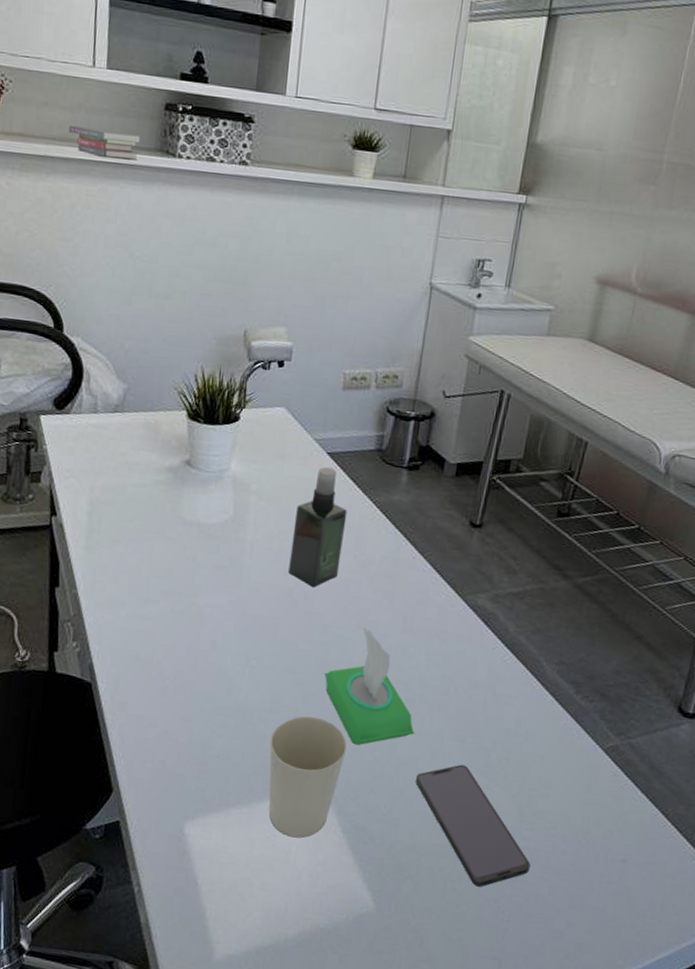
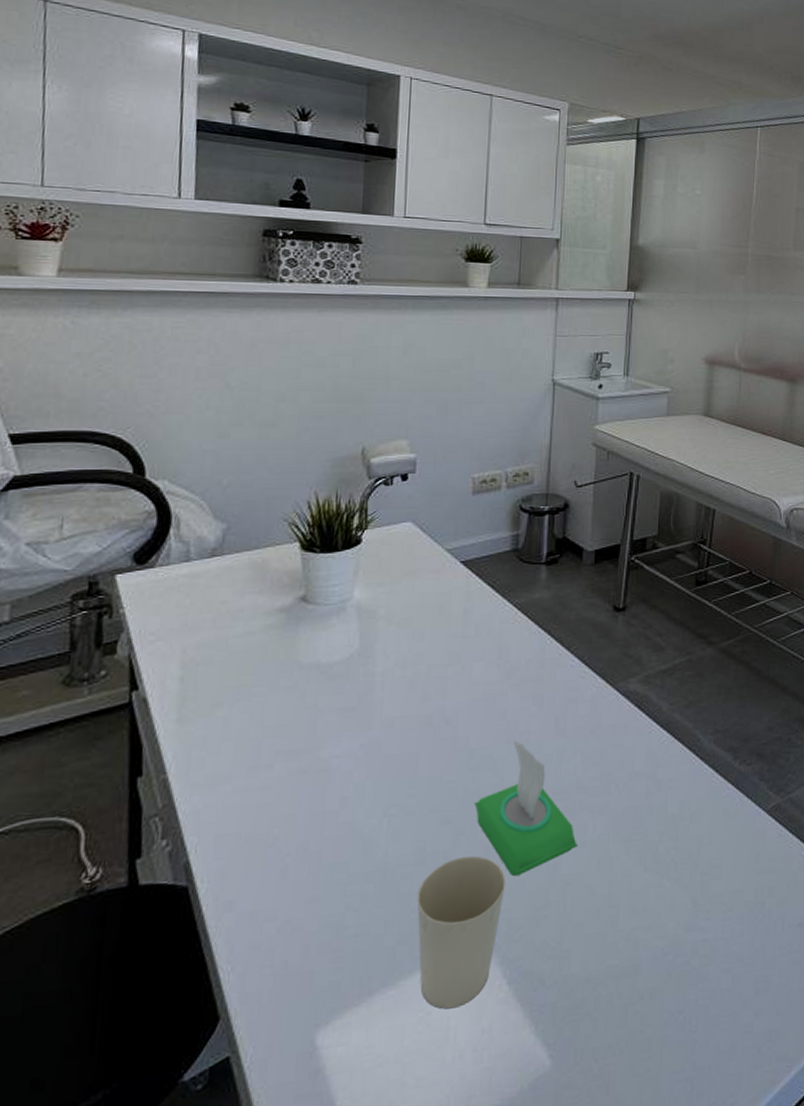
books: present [68,125,140,161] -> none [149,257,235,288]
spray bottle: present [288,467,348,587] -> none [426,577,487,709]
smartphone: present [415,764,531,887] -> none [583,866,711,1002]

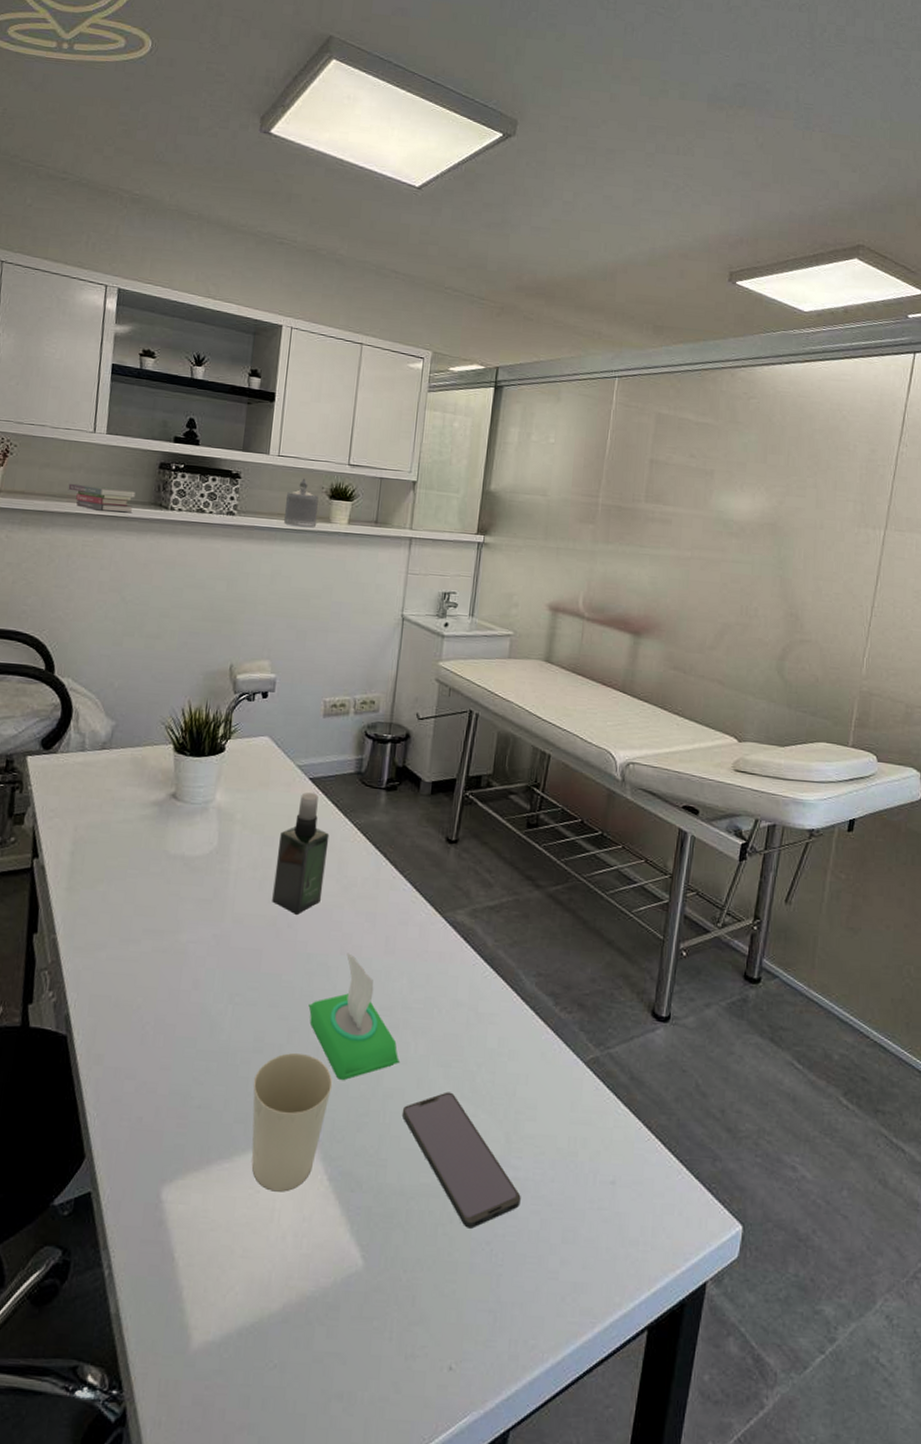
books: none [149,257,235,288] -> present [68,483,136,513]
decorative jar: none [415,240,454,294] -> present [284,478,319,528]
spray bottle: none [426,577,487,709] -> present [272,792,330,915]
smartphone: none [583,866,711,1002] -> present [401,1092,521,1229]

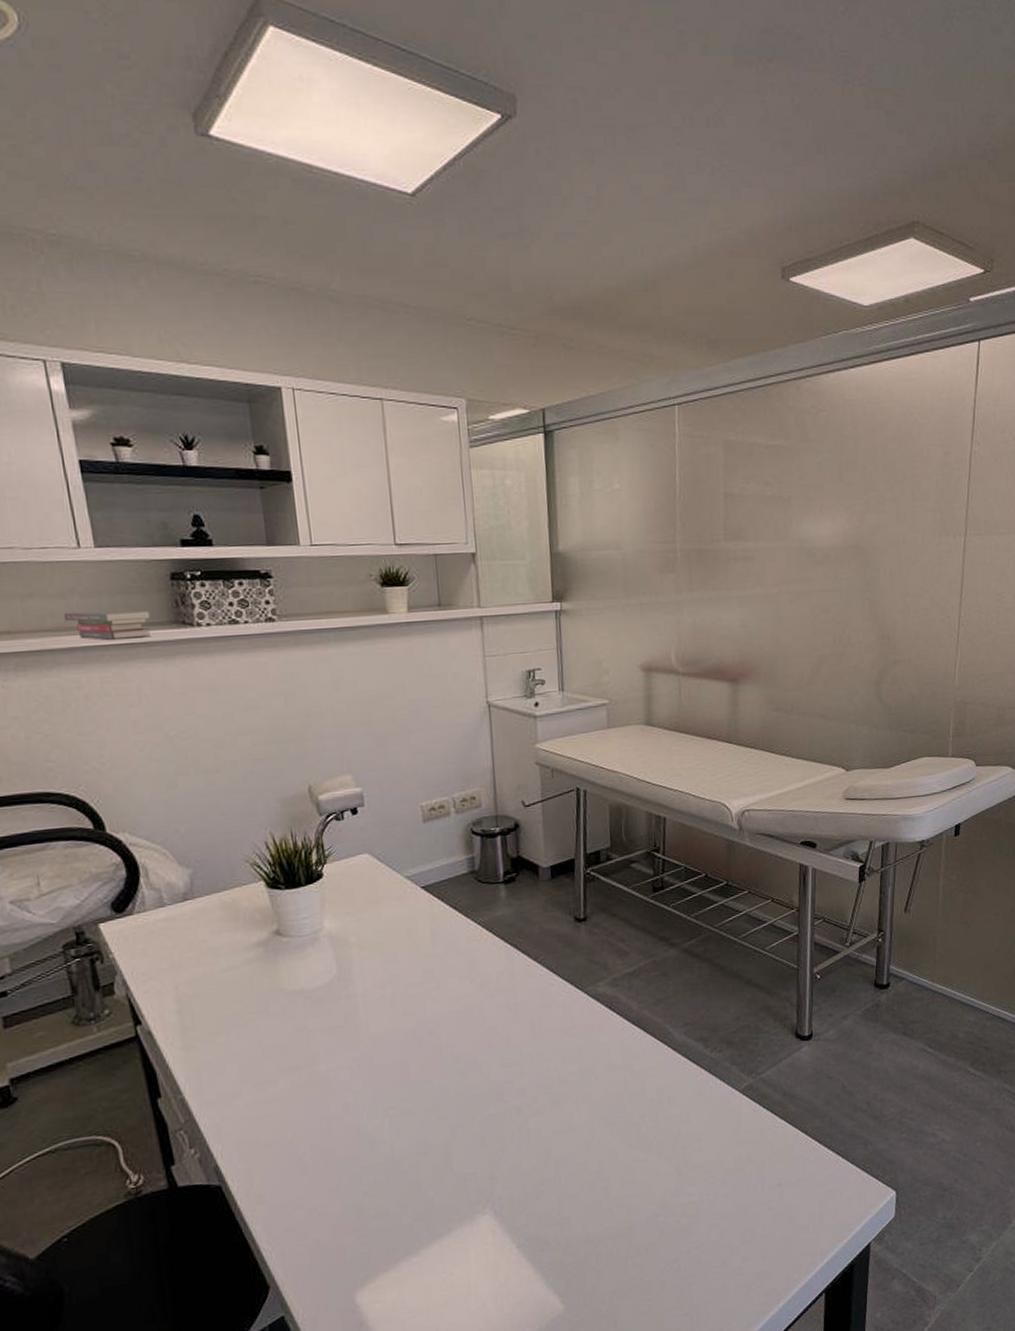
cup: present [251,1053,333,1192] -> none [424,1145,505,1271]
spray bottle: present [272,792,330,915] -> none [402,901,459,1022]
decorative jar: present [284,478,319,528] -> none [330,567,373,624]
wet wipes pack: present [308,953,401,1081] -> none [466,1045,567,1160]
smartphone: present [401,1092,521,1229] -> none [576,1145,699,1255]

